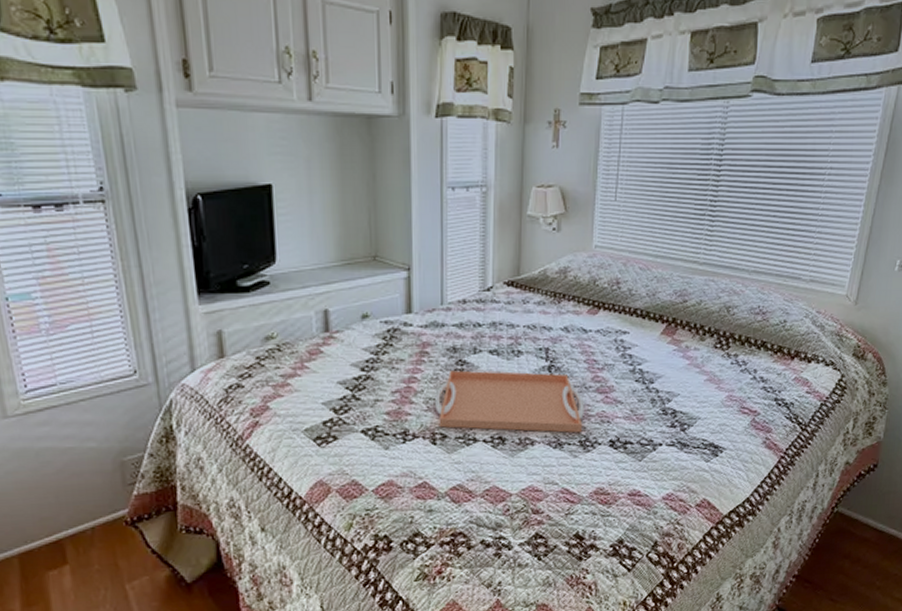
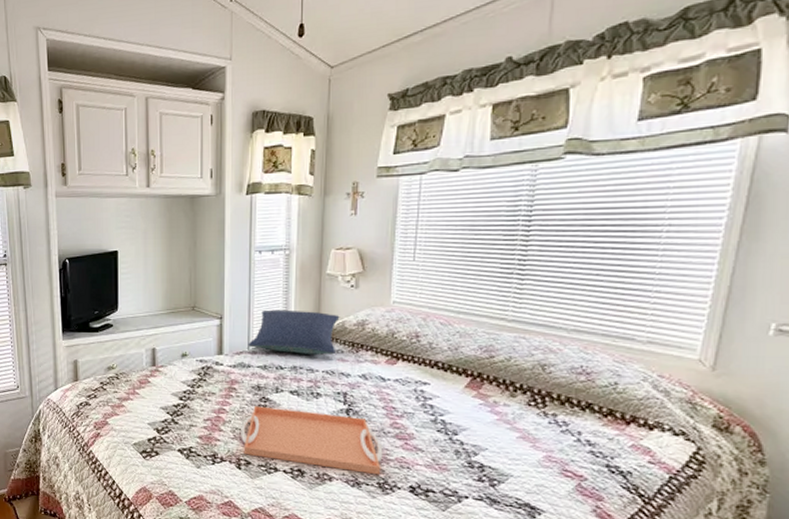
pillow: none [441,257,542,308] -> present [248,309,340,355]

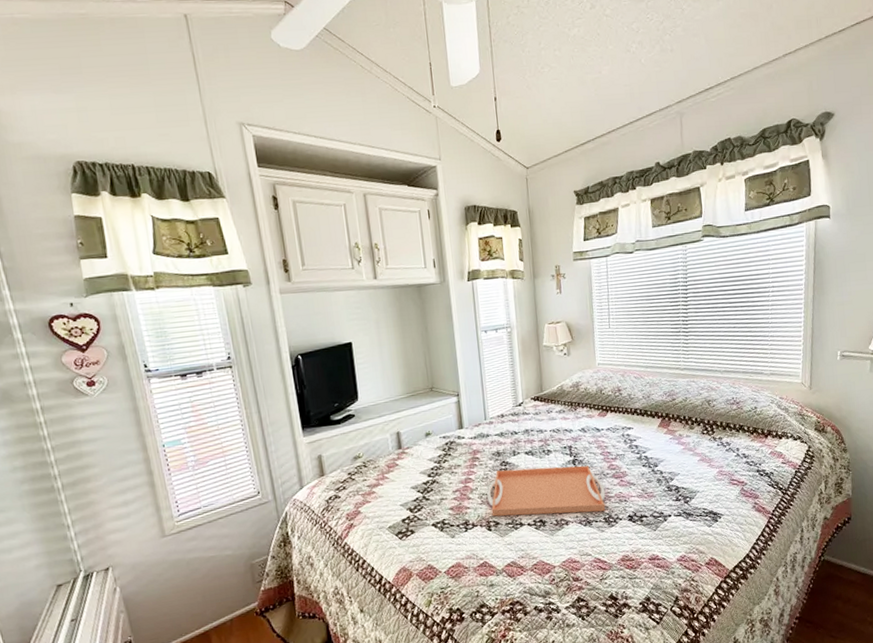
pillow: present [248,309,340,355] -> none [484,379,559,419]

